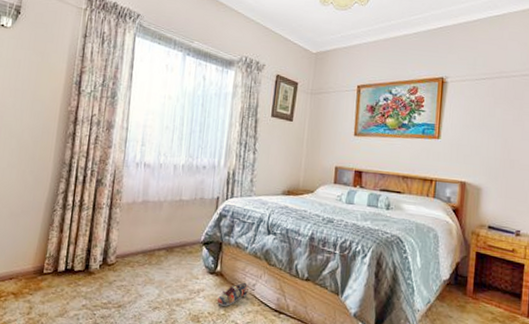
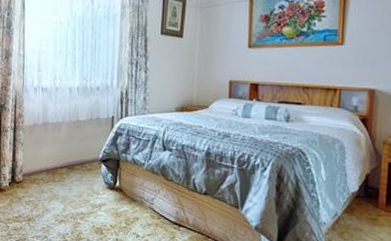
shoe: present [217,283,249,306] -> none [118,198,148,220]

